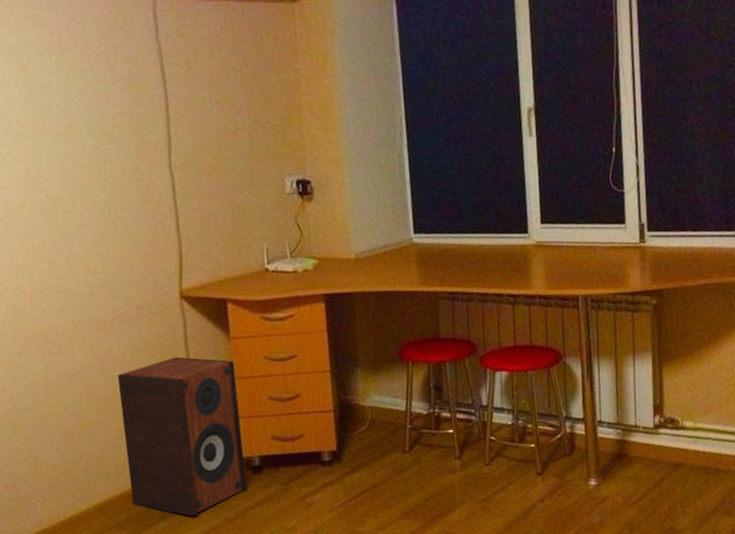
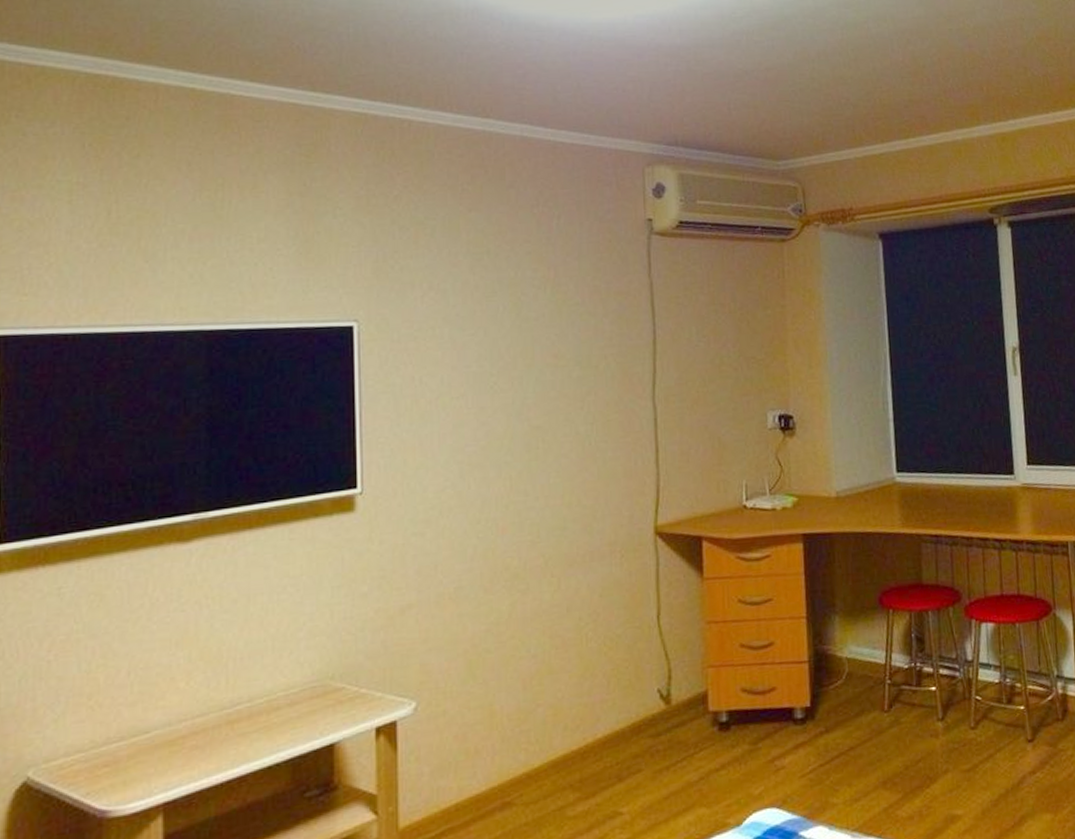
speaker: present [117,357,247,516] -> none [583,597,712,778]

